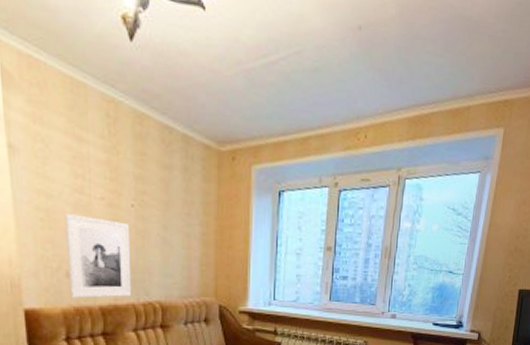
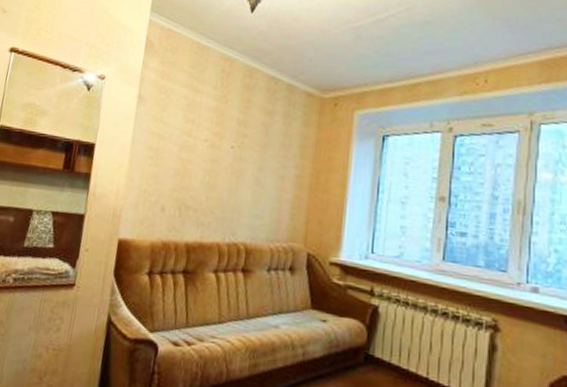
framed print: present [64,214,132,298] -> none [161,153,226,236]

